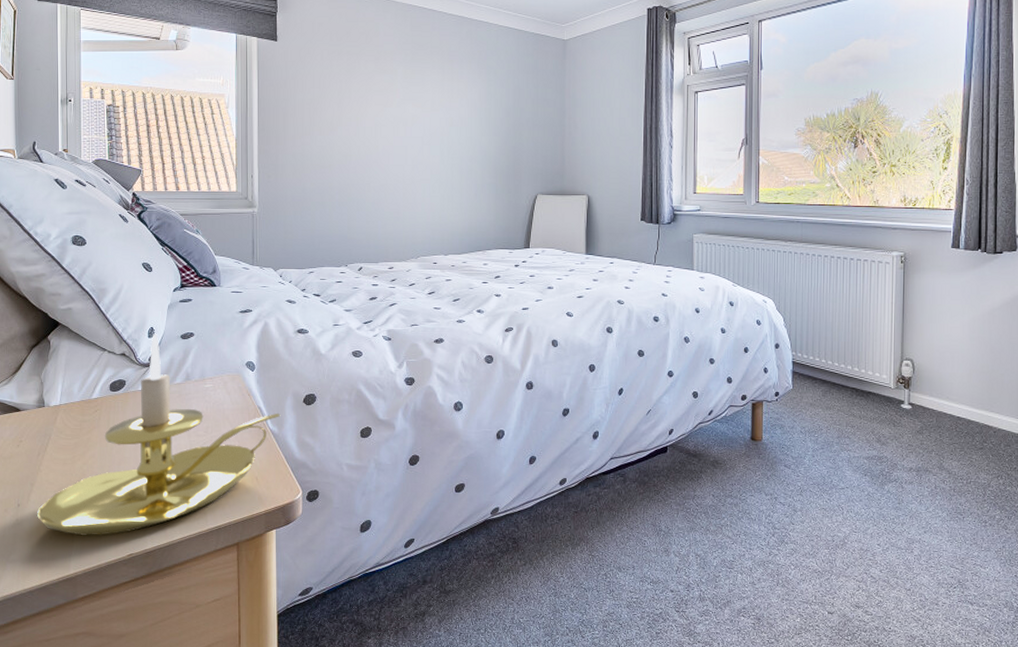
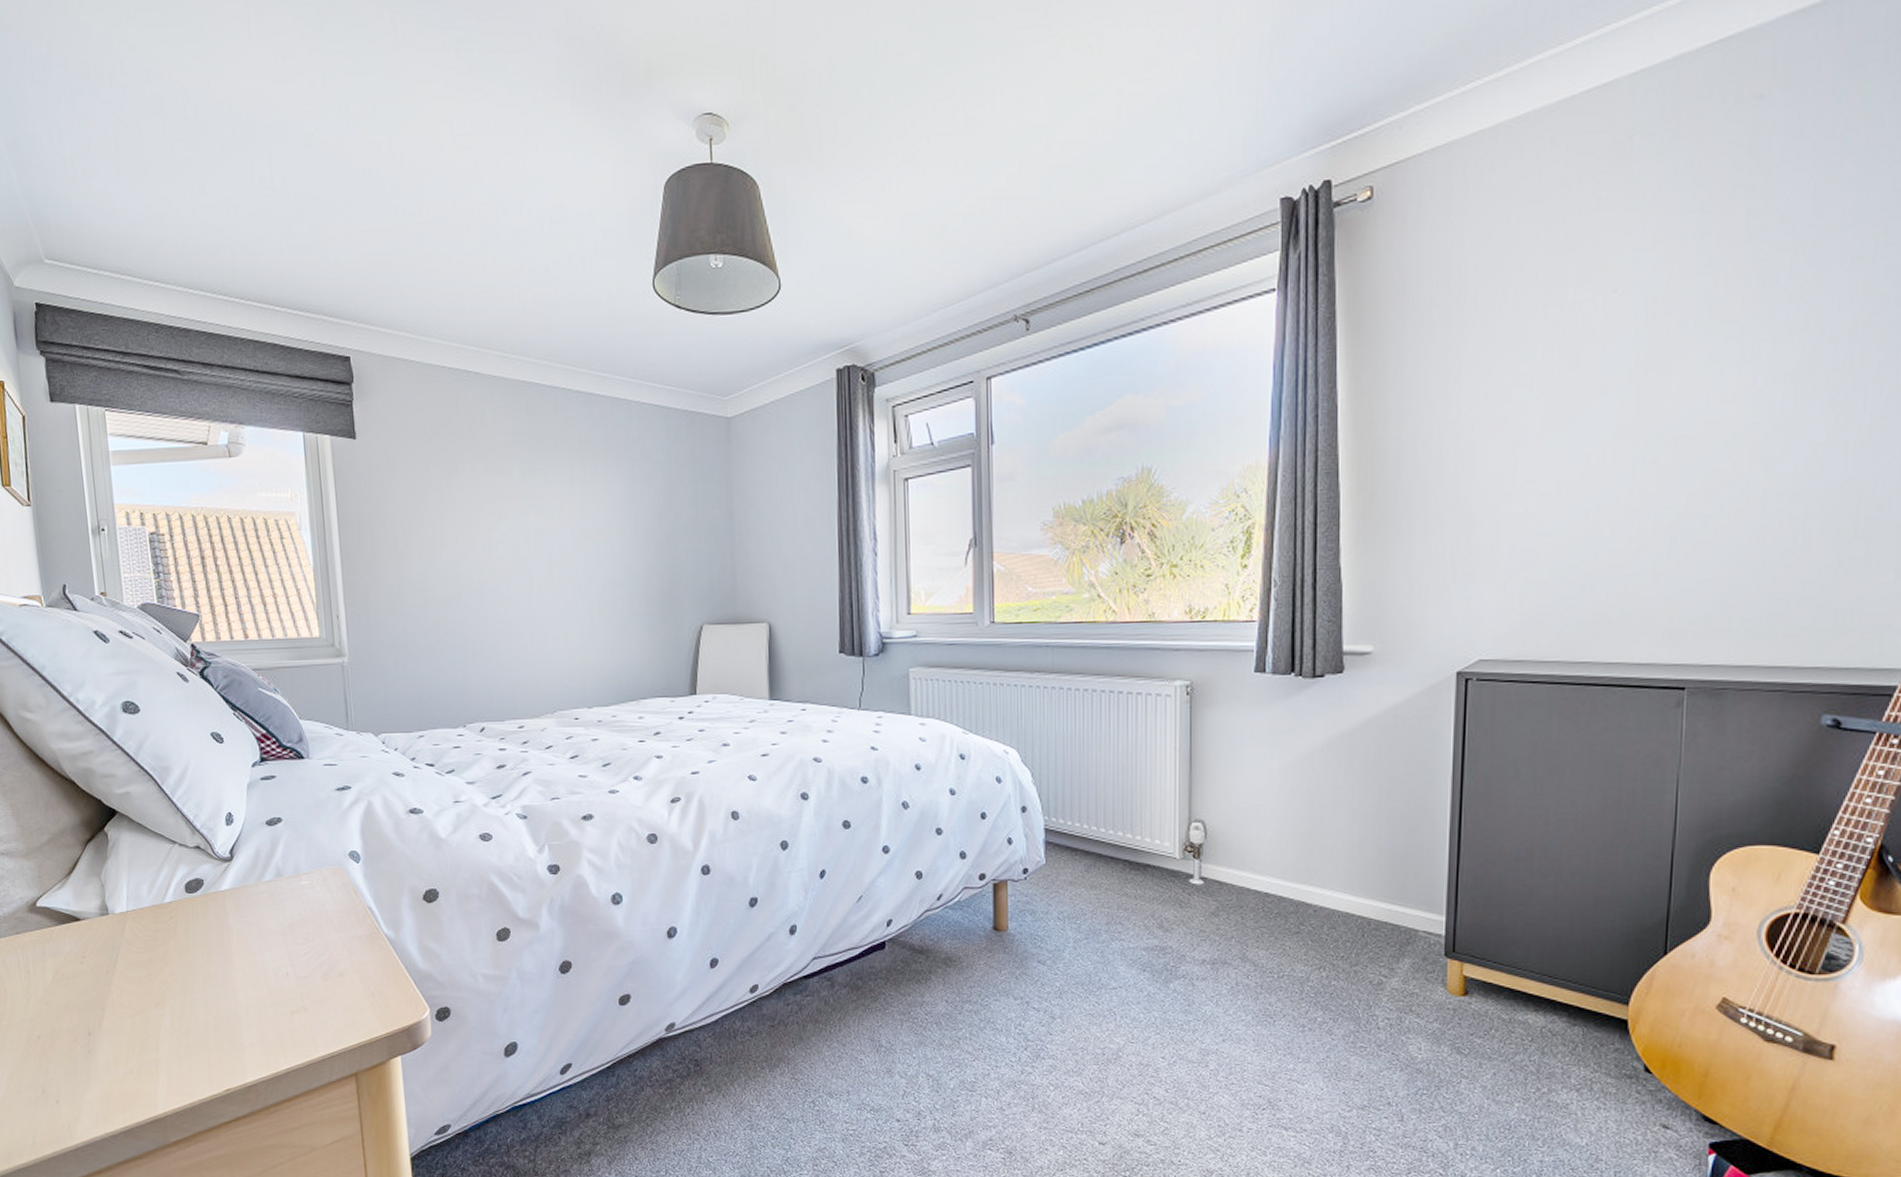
candle holder: present [36,333,281,536] -> none [111,819,397,1069]

